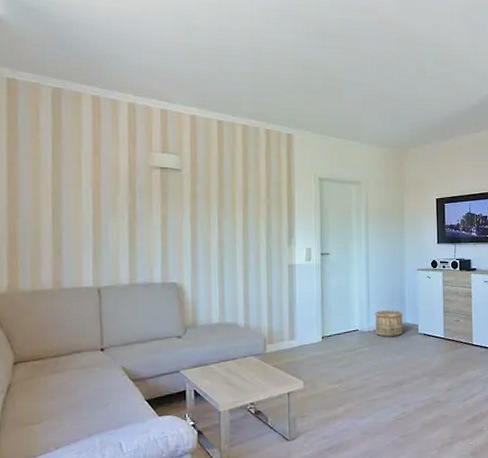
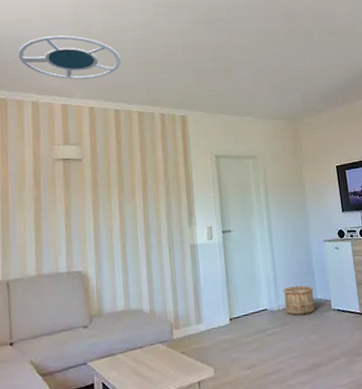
ceiling lamp: none [113,31,227,85] -> present [18,35,121,80]

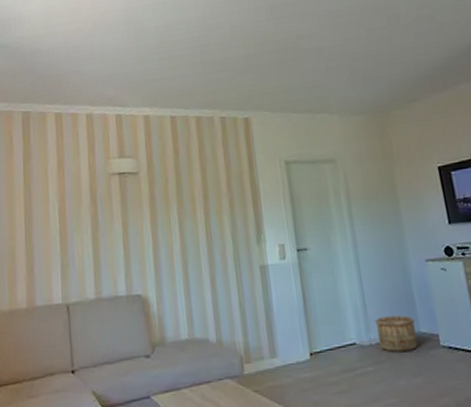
ceiling lamp: present [18,35,121,80] -> none [71,40,176,88]

